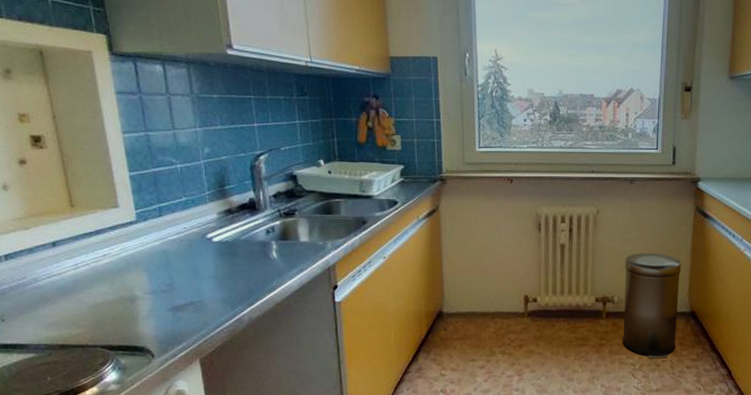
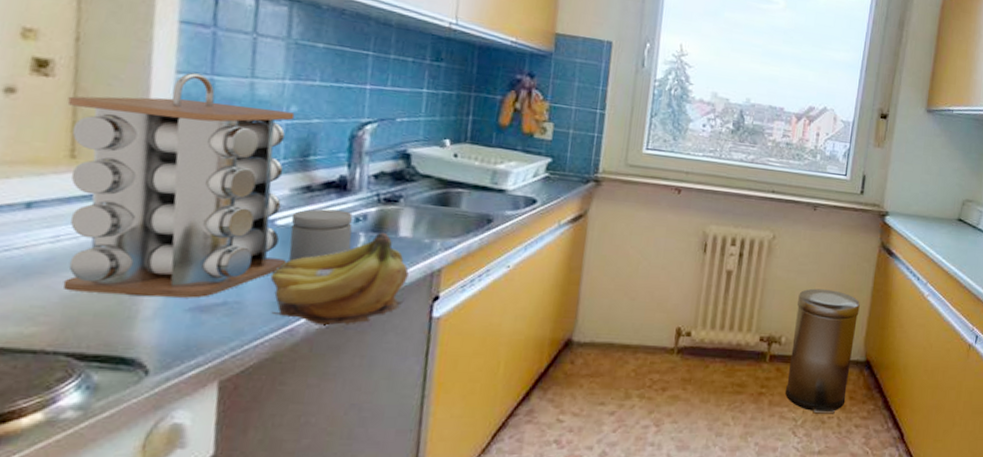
spice rack: none [59,132,225,303] -> present [63,73,295,298]
fruit: none [217,239,313,314] -> present [270,232,409,326]
jar: none [222,226,268,268] -> present [289,209,353,261]

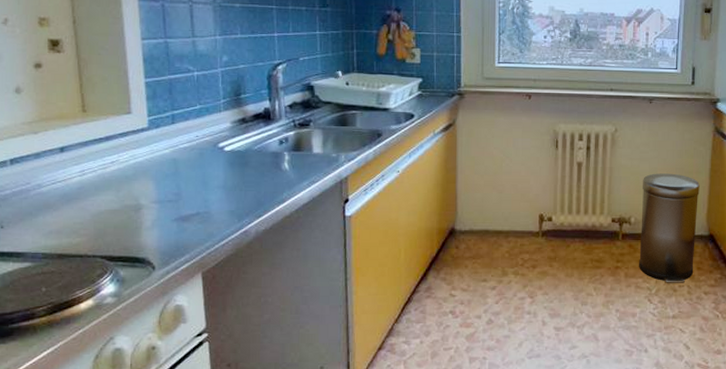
spice rack: present [63,73,295,298] -> none [75,38,235,212]
fruit: present [270,232,409,326] -> none [226,150,324,227]
jar: present [289,209,353,261] -> none [234,136,279,178]

